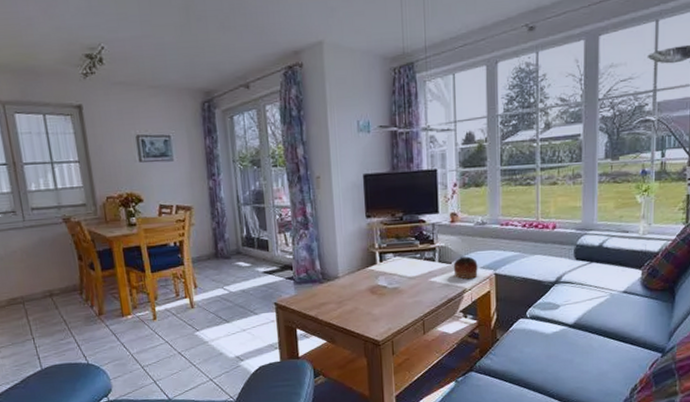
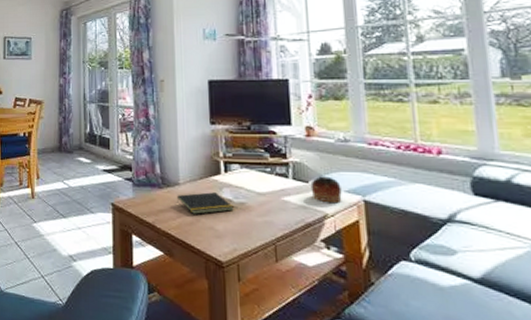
notepad: none [336,281,388,303] -> present [176,192,234,214]

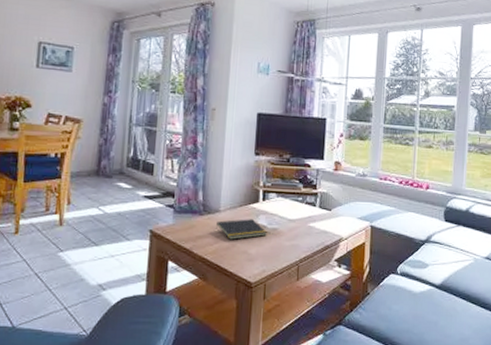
bowl: present [310,176,342,204] -> none [332,205,356,229]

